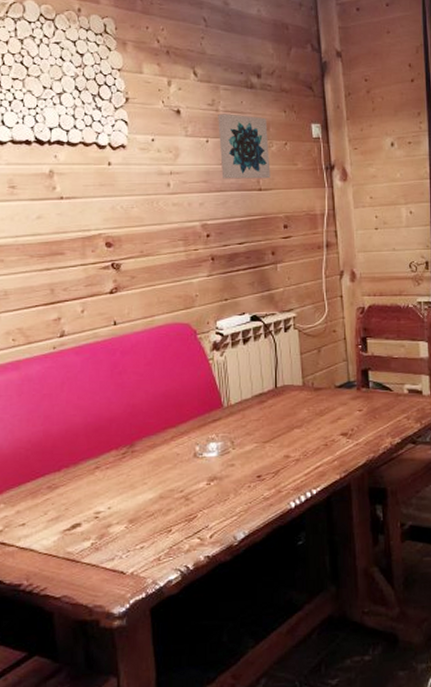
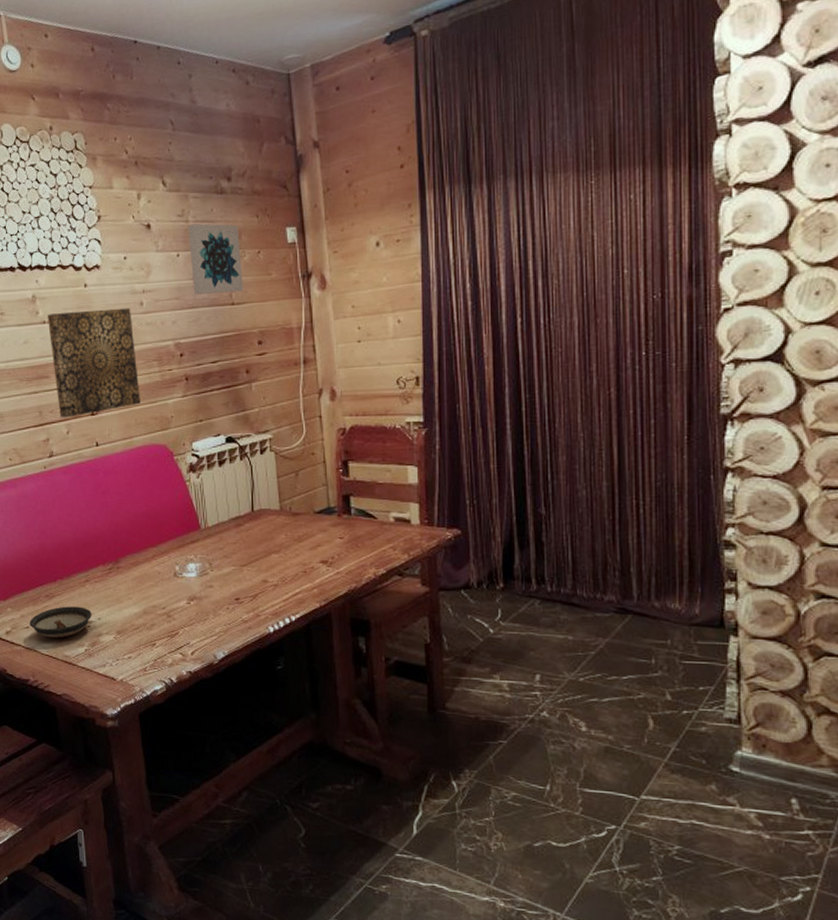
saucer: none [26,496,101,535] -> present [29,606,92,639]
wall art: none [65,188,164,296] -> present [47,307,140,418]

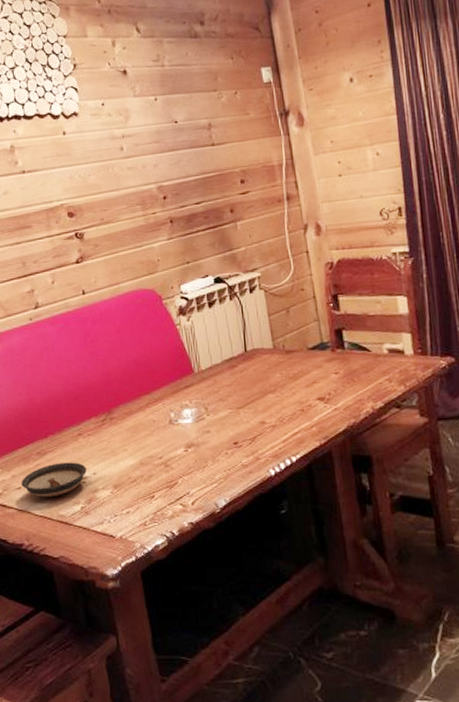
wall art: present [47,307,140,418] -> none [26,153,126,268]
wall art: present [188,224,243,295] -> none [164,67,223,138]

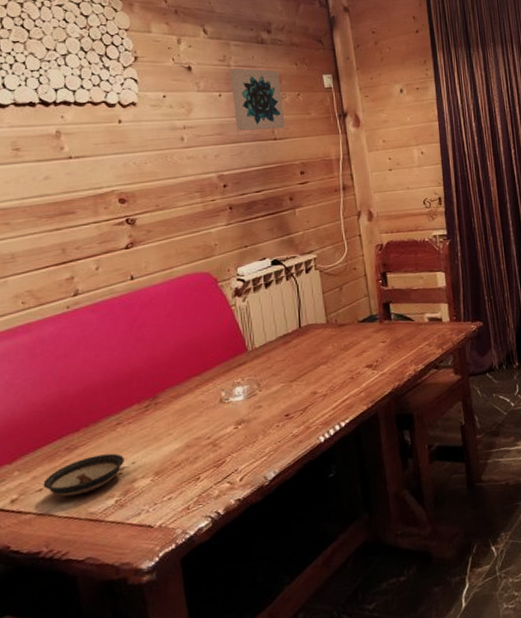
wall art: none [164,67,223,138] -> present [230,68,285,131]

